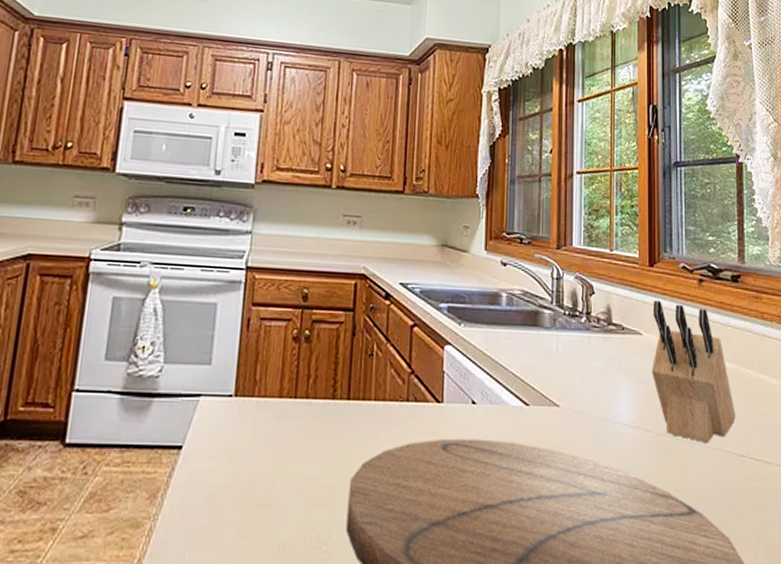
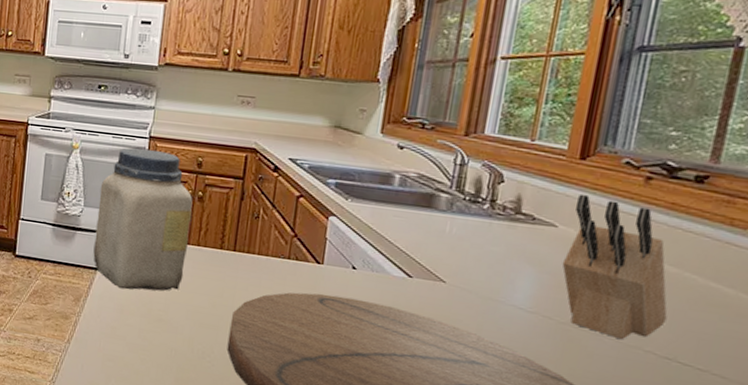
jar: none [175,282,299,471] -> present [93,148,193,291]

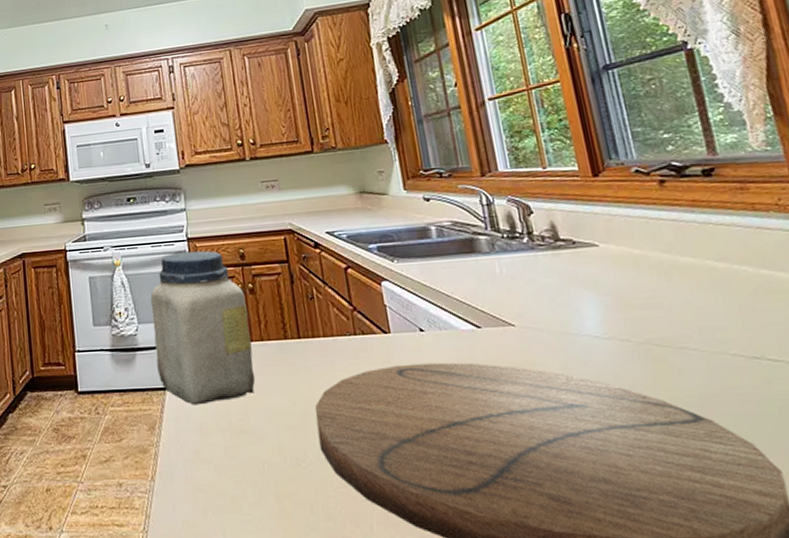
knife block: present [561,194,668,340] -> none [606,208,738,349]

